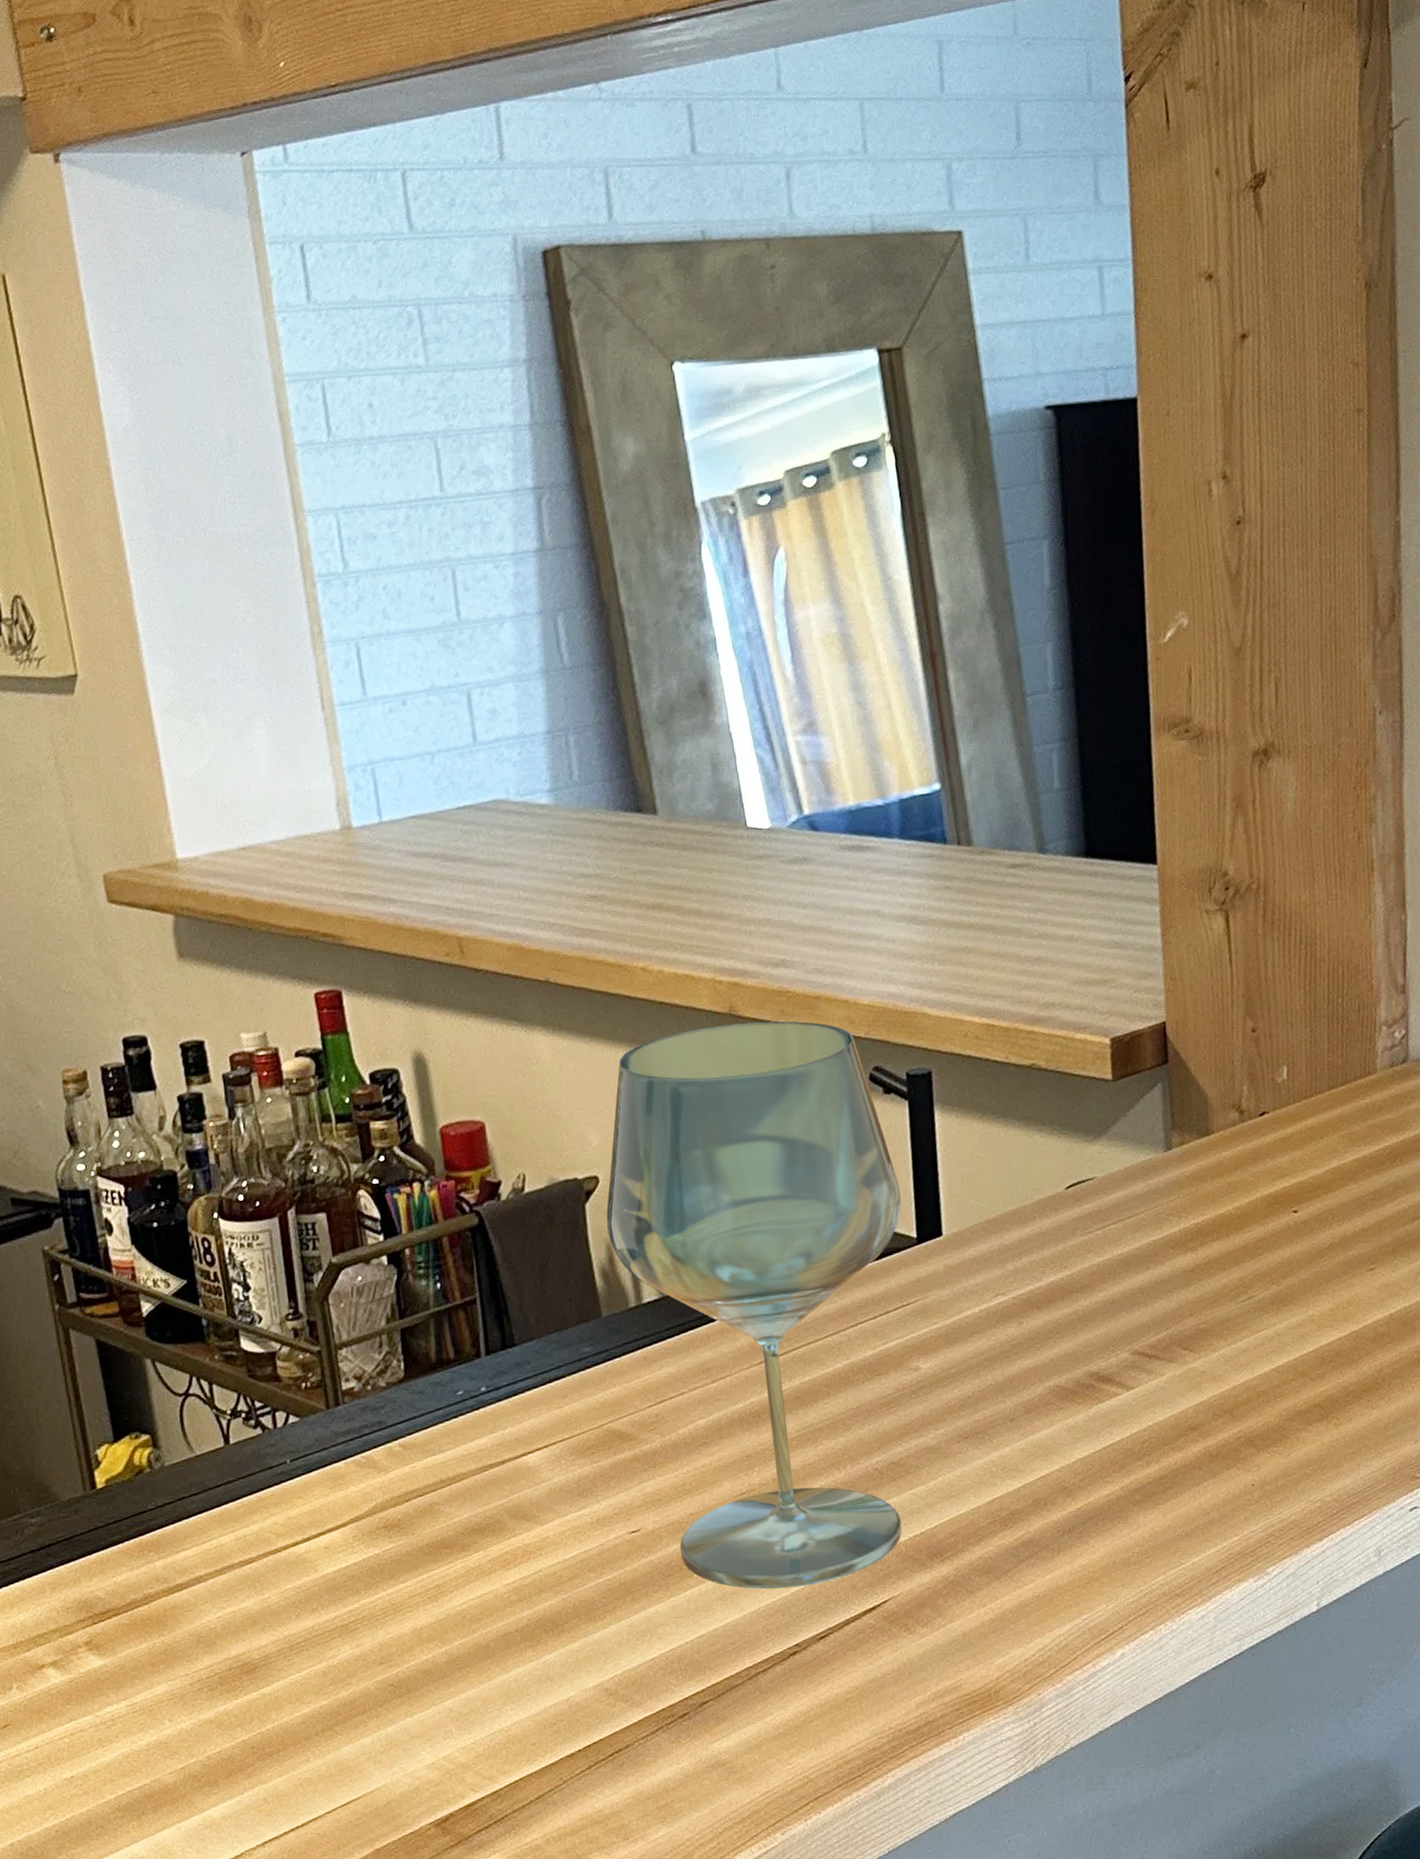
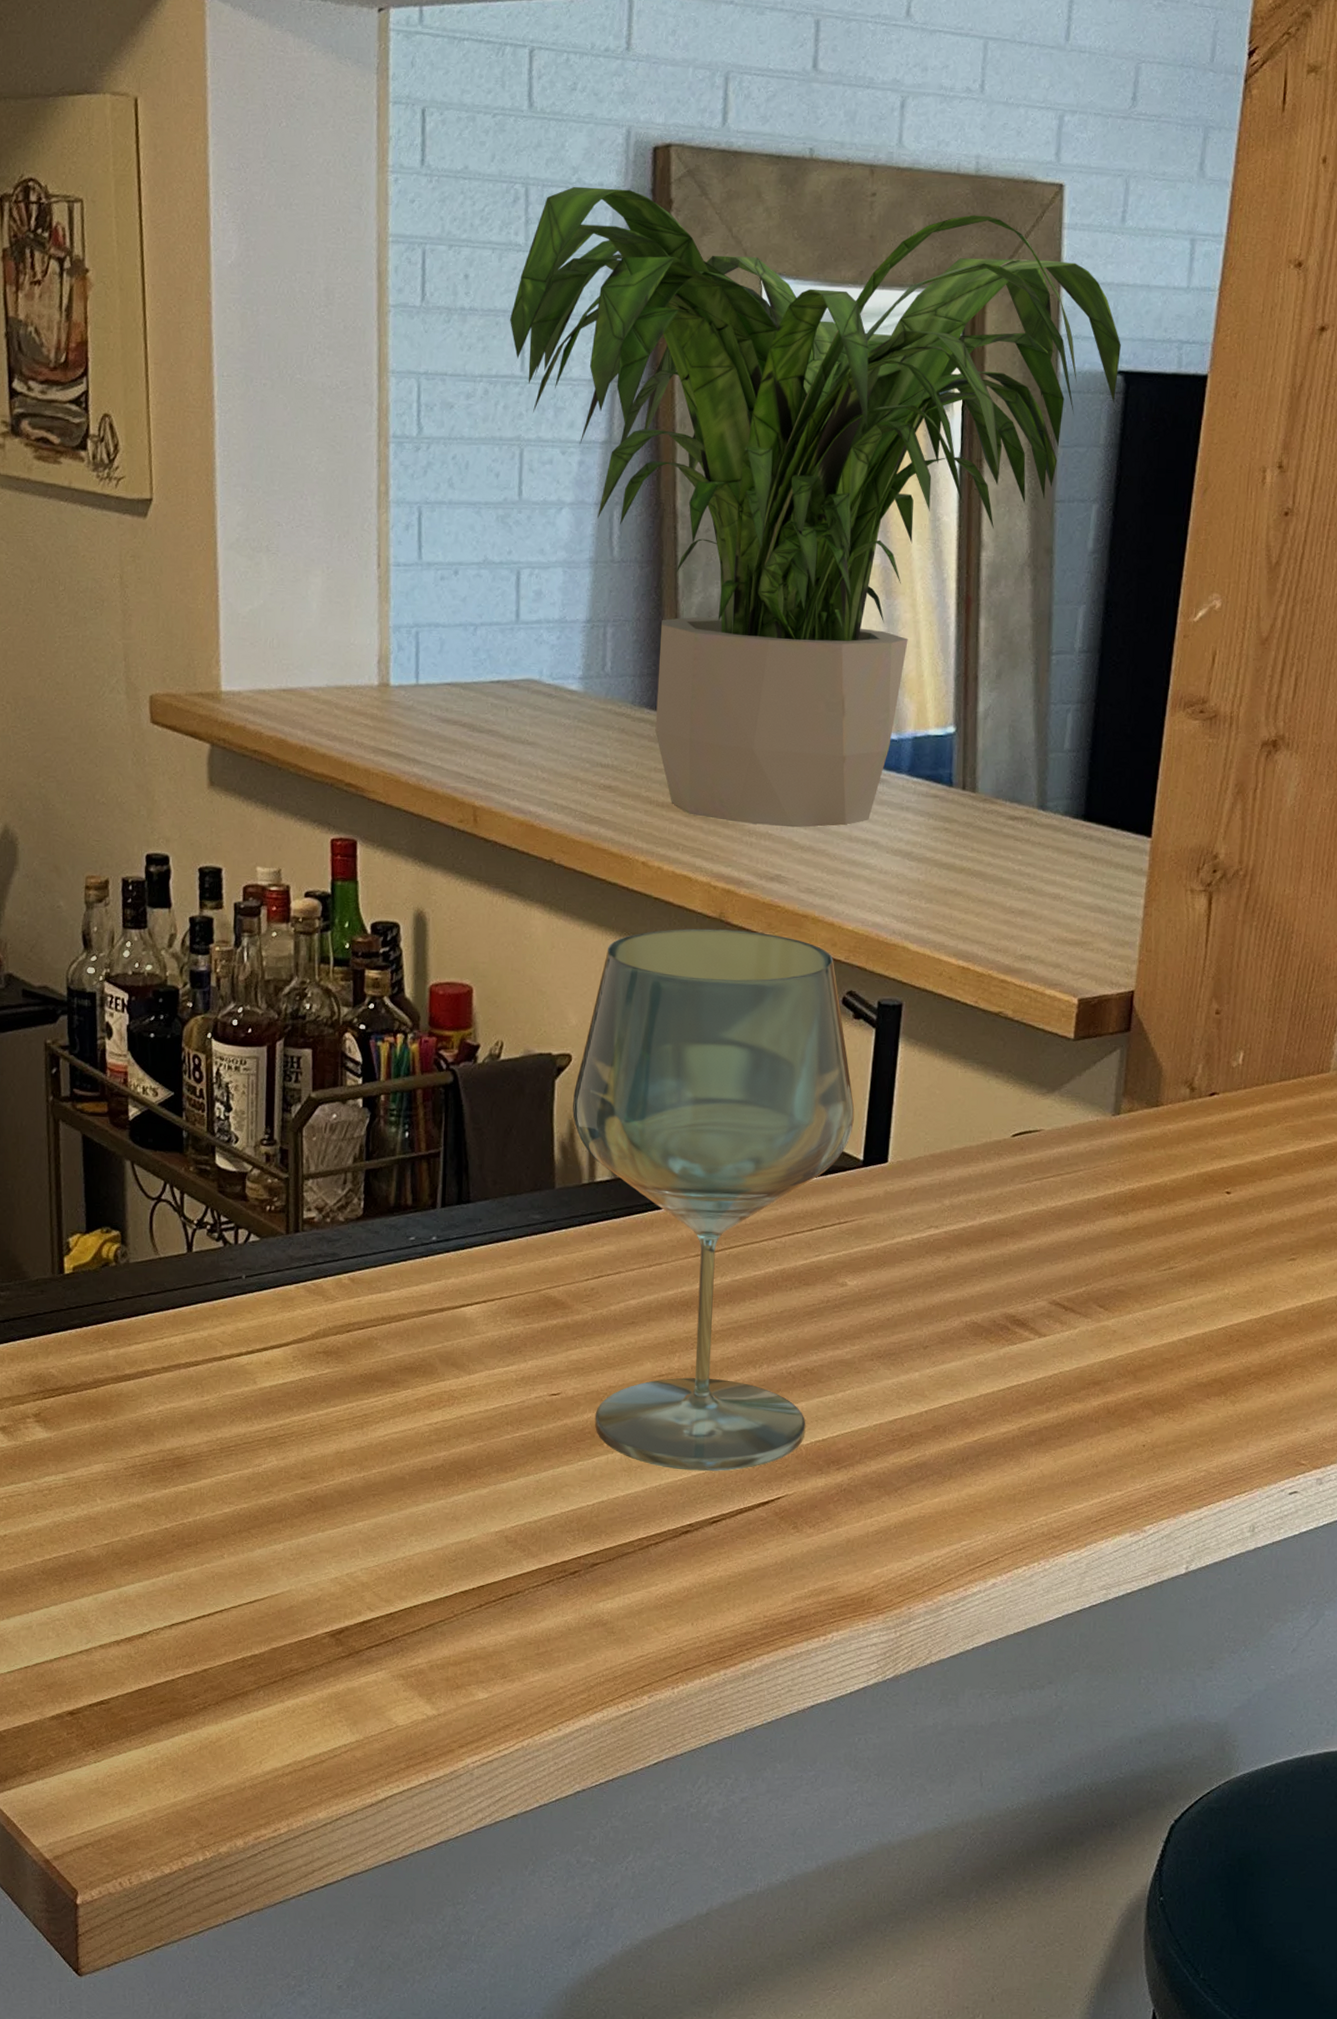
potted plant: none [421,272,1048,913] -> present [510,186,1121,828]

